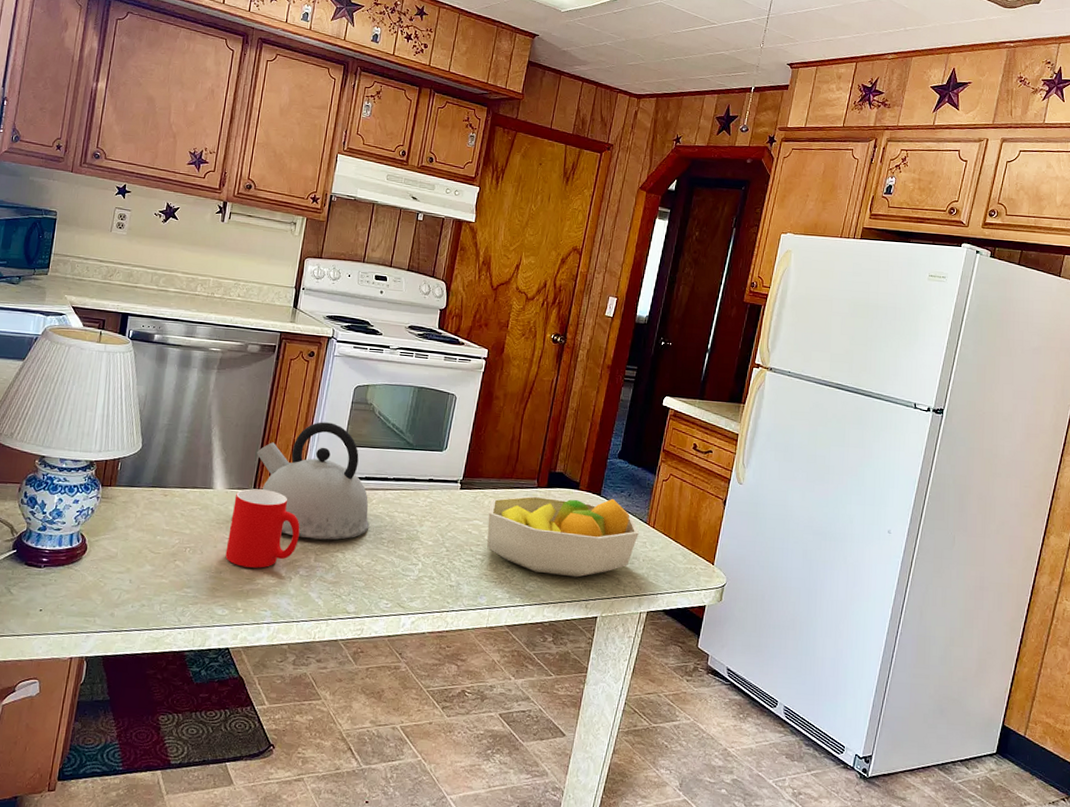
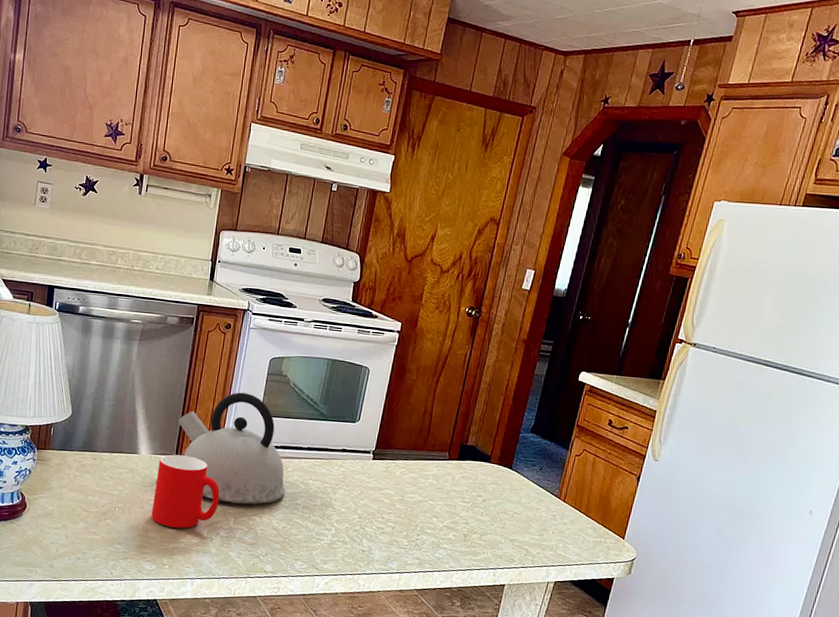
fruit bowl: present [486,496,639,578] -> none [397,467,549,547]

